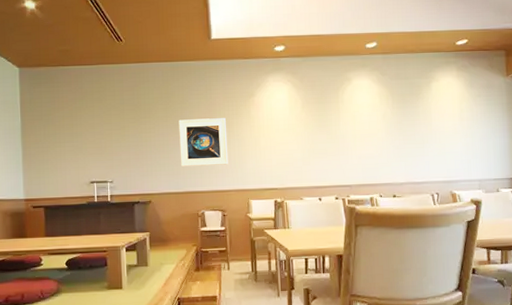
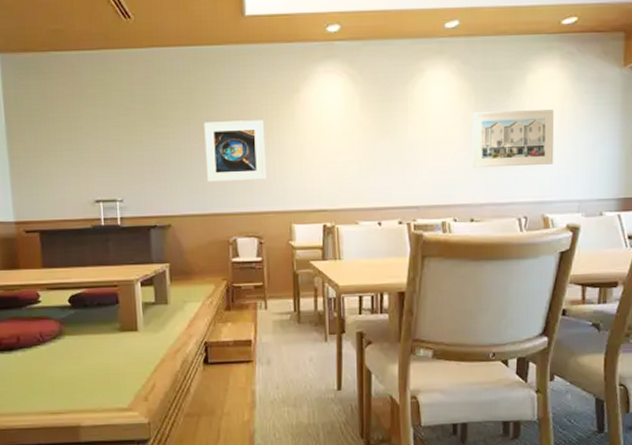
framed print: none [390,109,457,155] -> present [472,110,554,168]

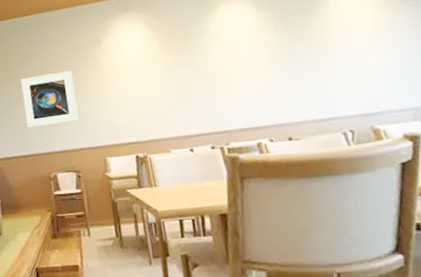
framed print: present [472,110,554,168] -> none [274,23,376,89]

